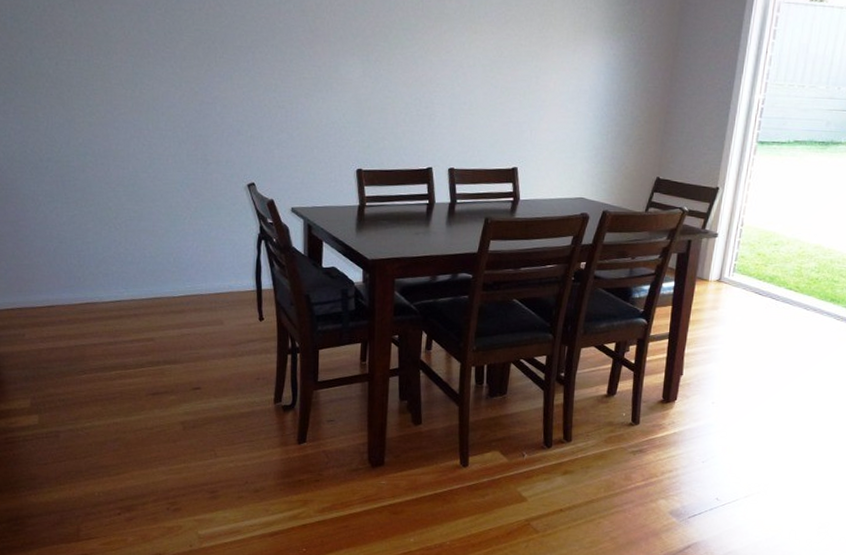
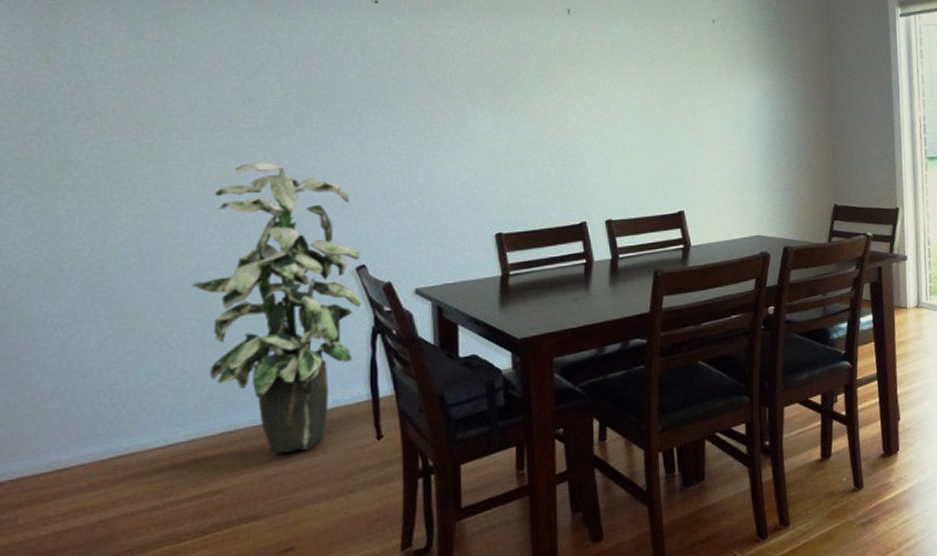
indoor plant: none [129,88,251,320] -> present [191,162,362,455]

